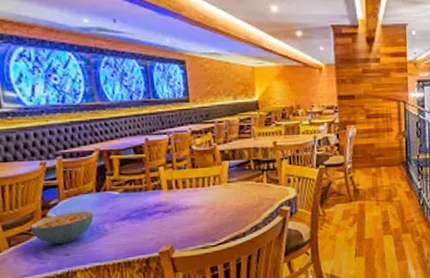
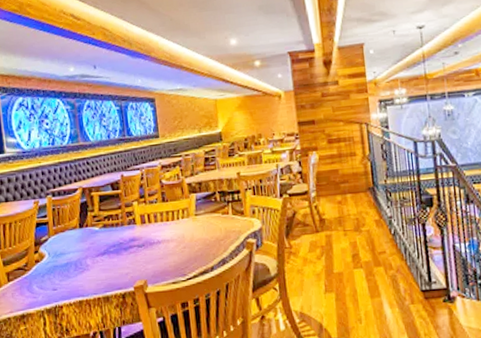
cereal bowl: present [30,211,94,244] -> none [25,246,77,279]

